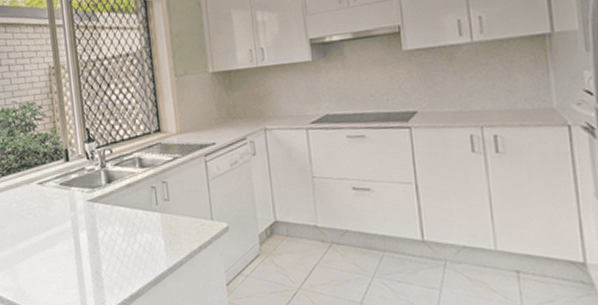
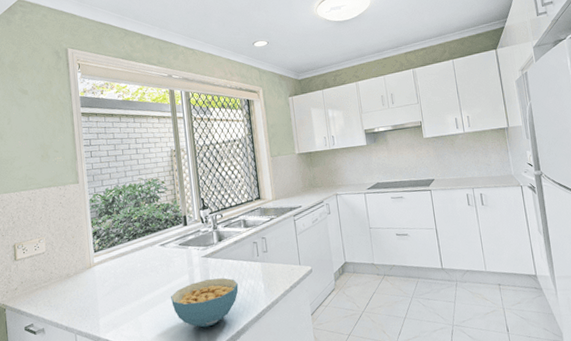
cereal bowl: none [51,228,132,286] -> present [171,278,239,328]

